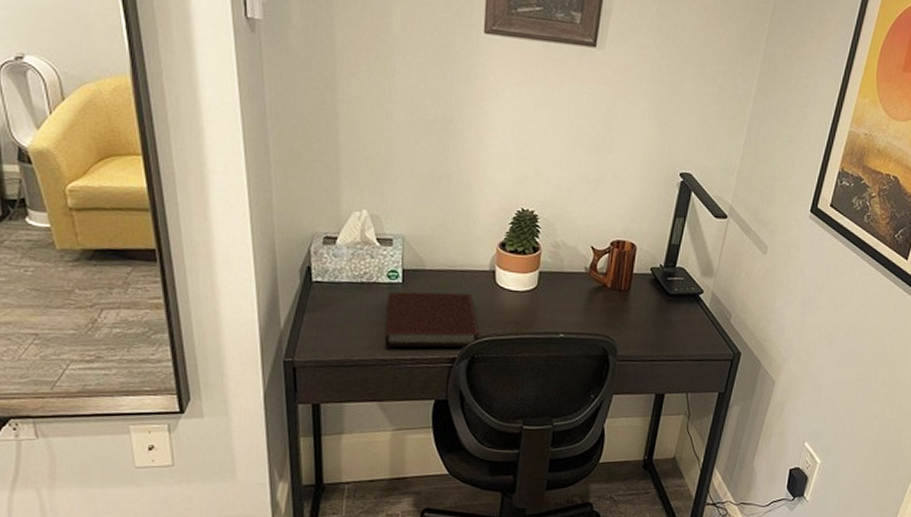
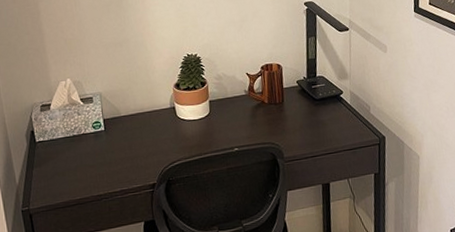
notebook: present [385,291,480,348] -> none [94,128,172,184]

